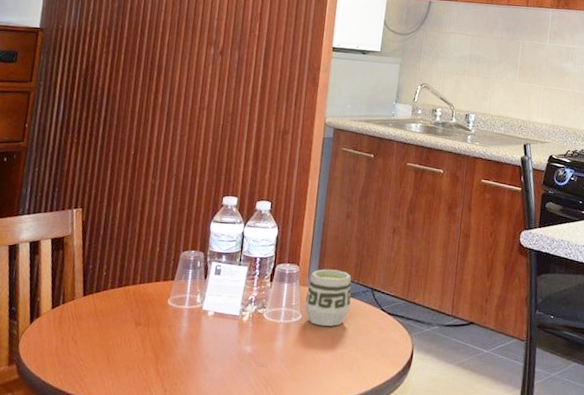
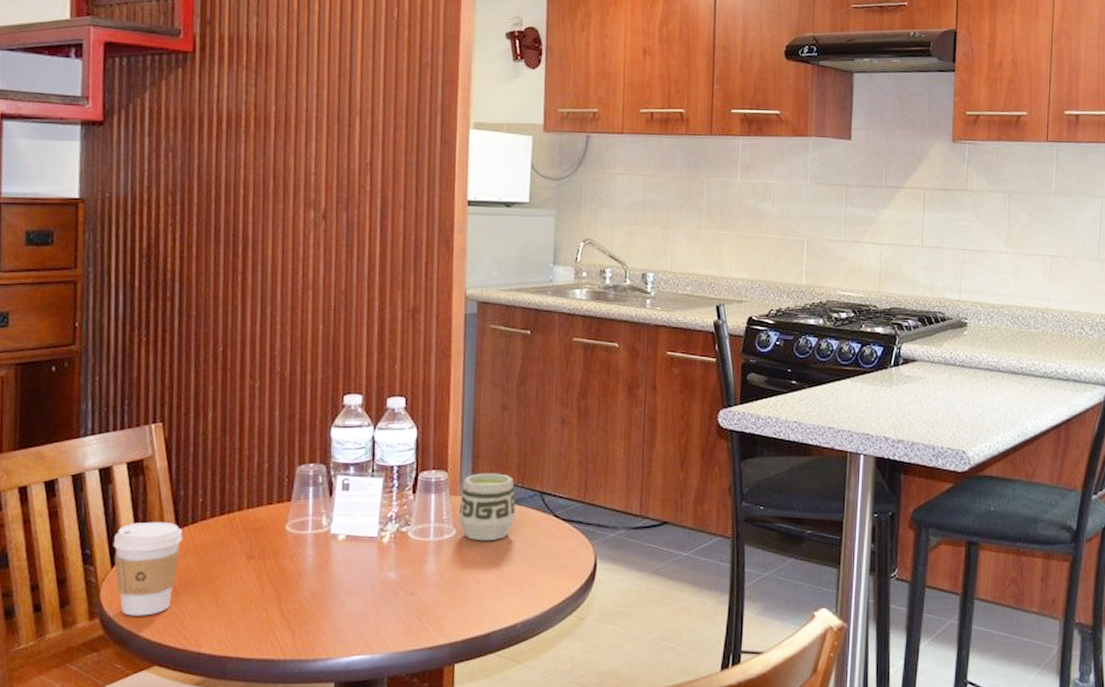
coffee cup: none [32,288,88,366] -> present [113,521,183,616]

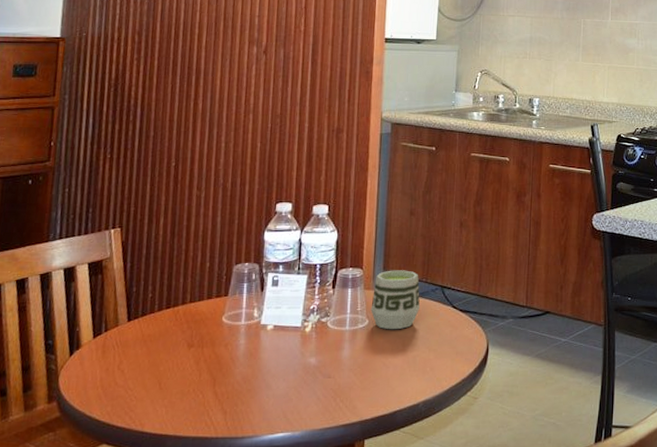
coffee cup: present [113,521,183,616] -> none [72,315,134,399]

